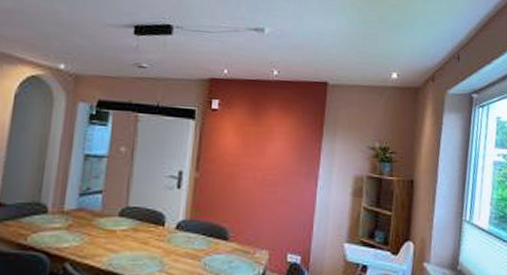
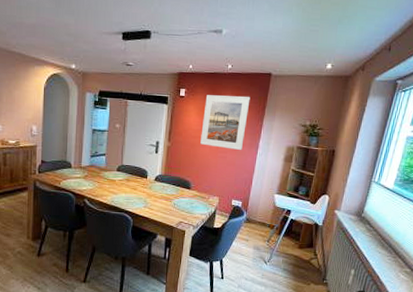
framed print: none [241,108,304,182] -> present [200,95,250,150]

